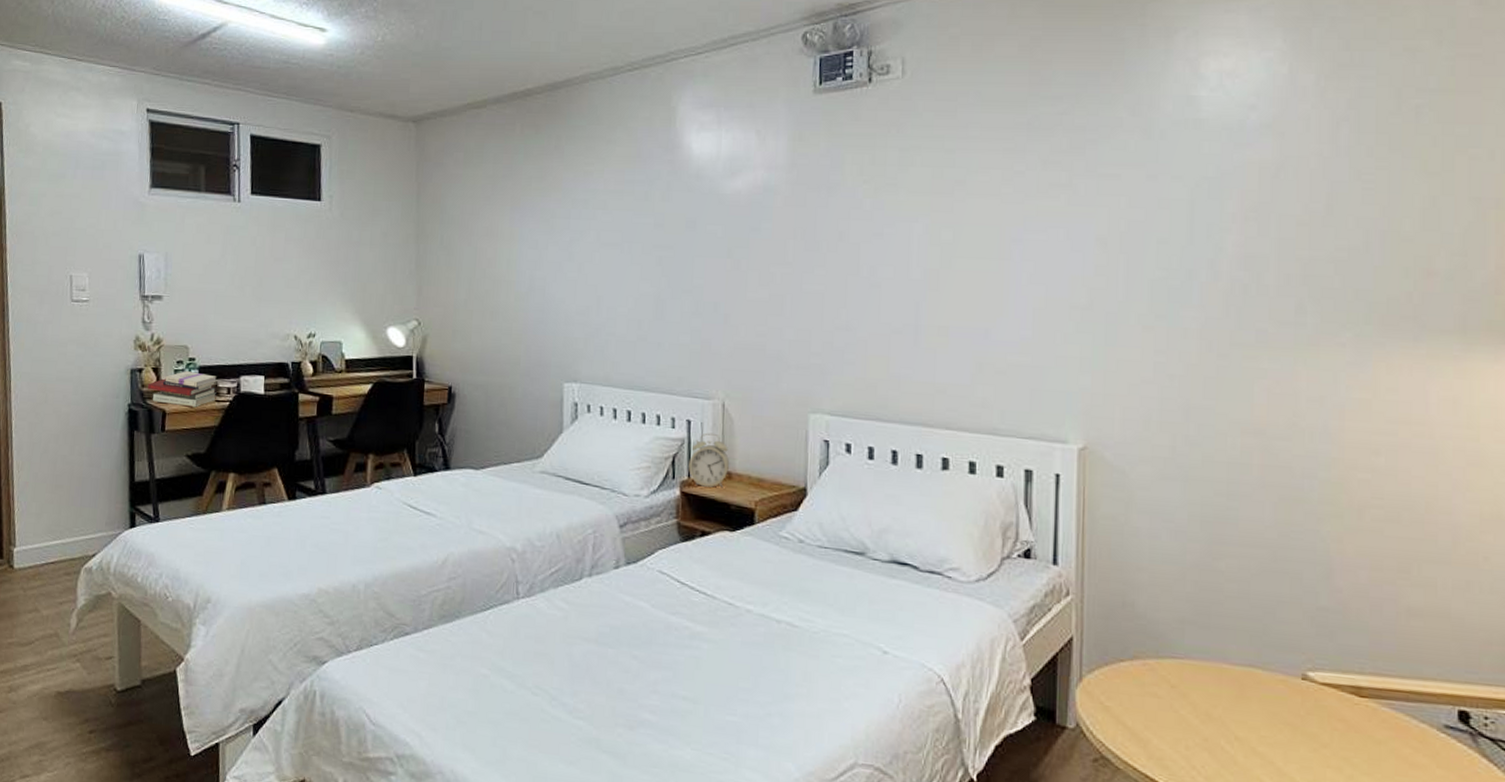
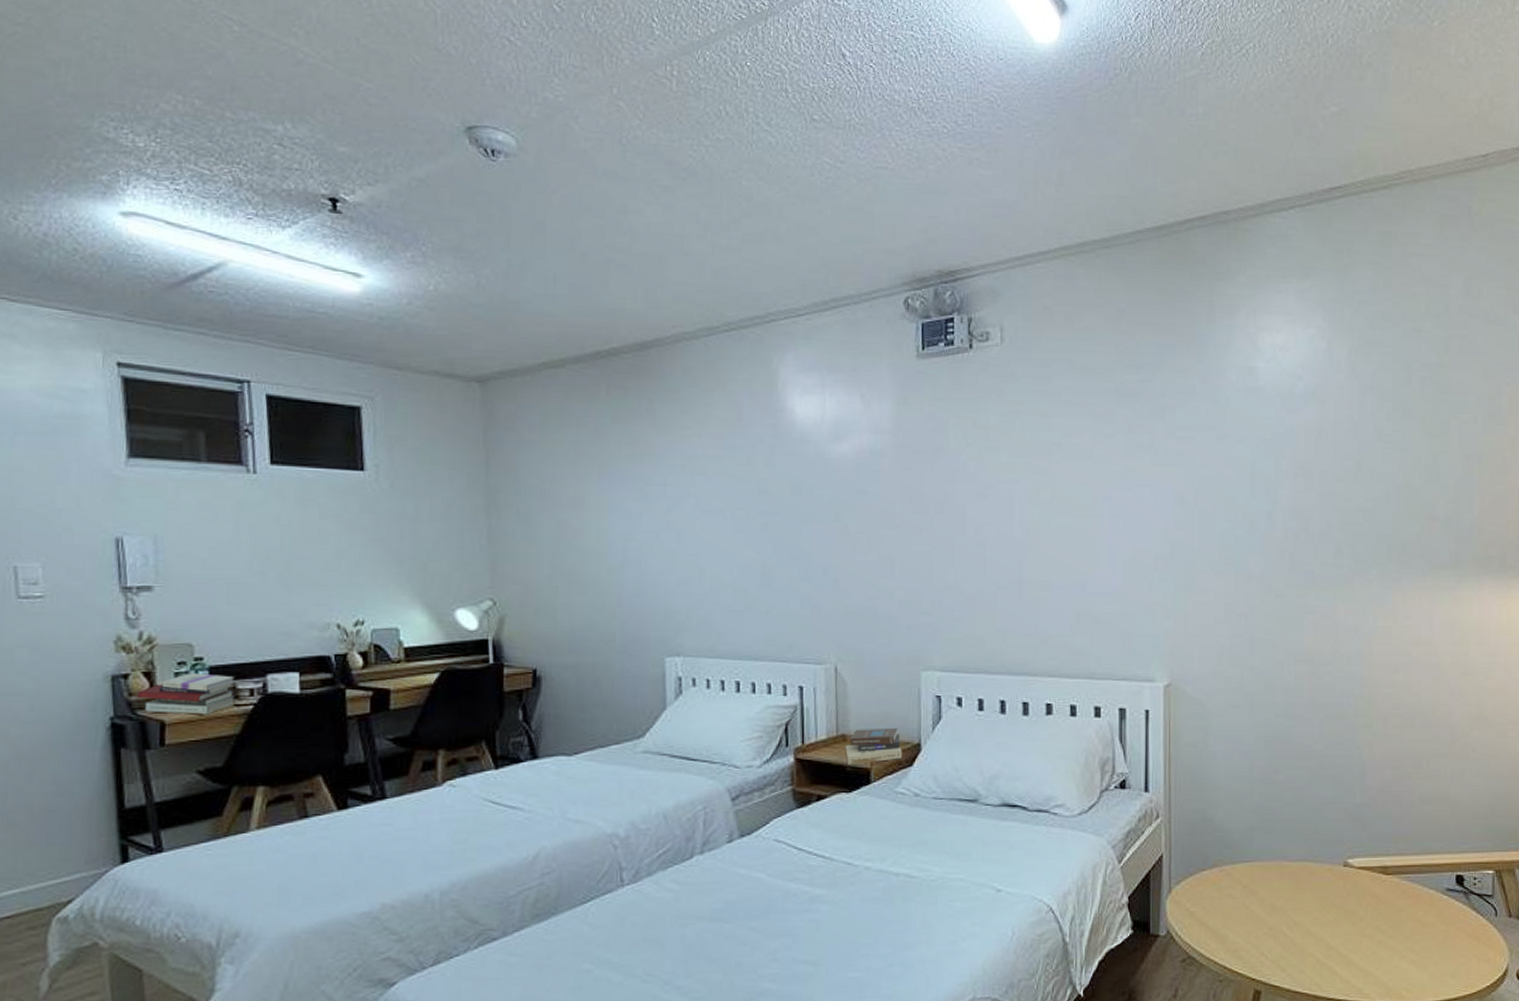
alarm clock: present [689,432,730,488] -> none [802,697,844,753]
books: none [730,467,787,504] -> present [845,727,902,765]

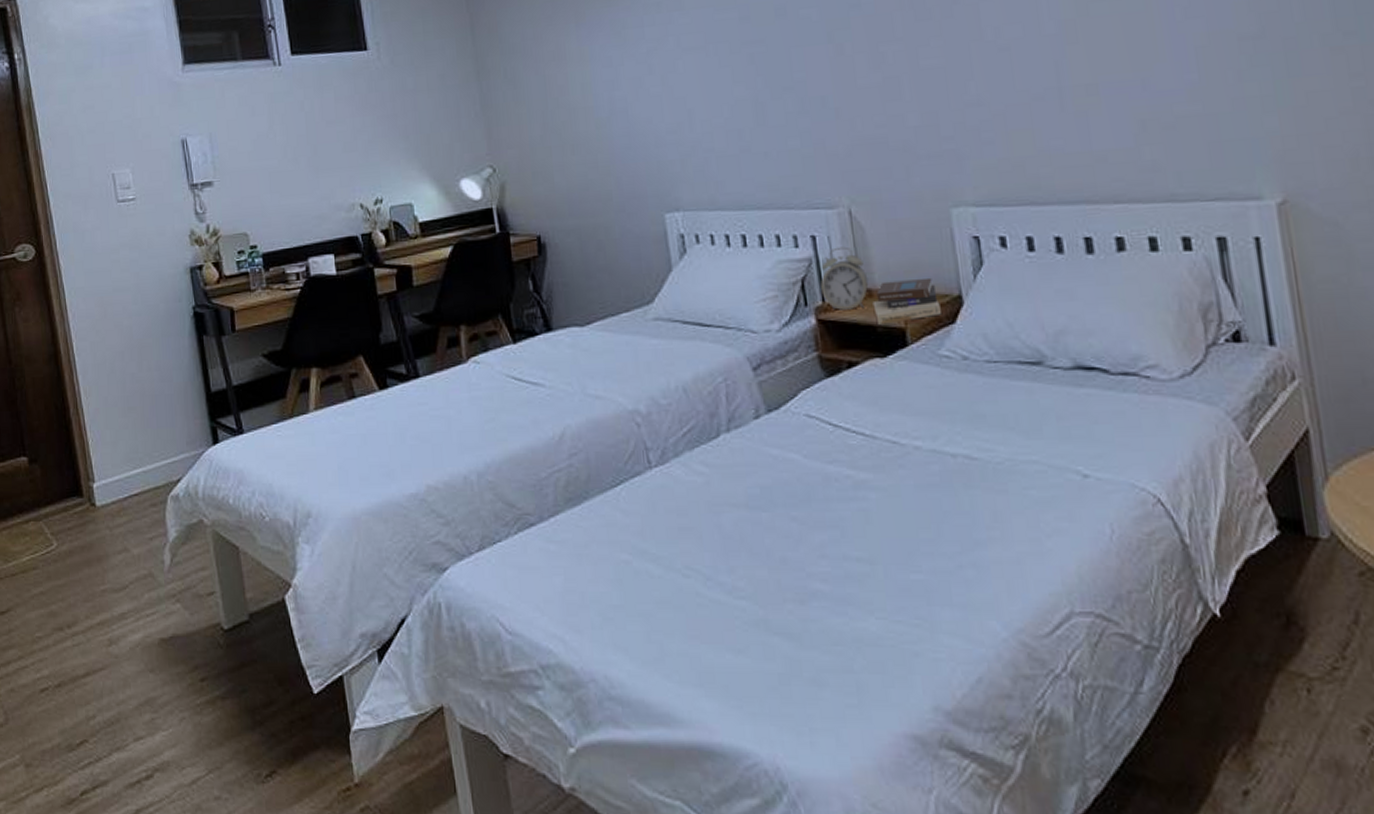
books: present [137,673,235,716] -> none [210,260,286,302]
alarm clock: none [802,697,844,753] -> present [821,246,869,312]

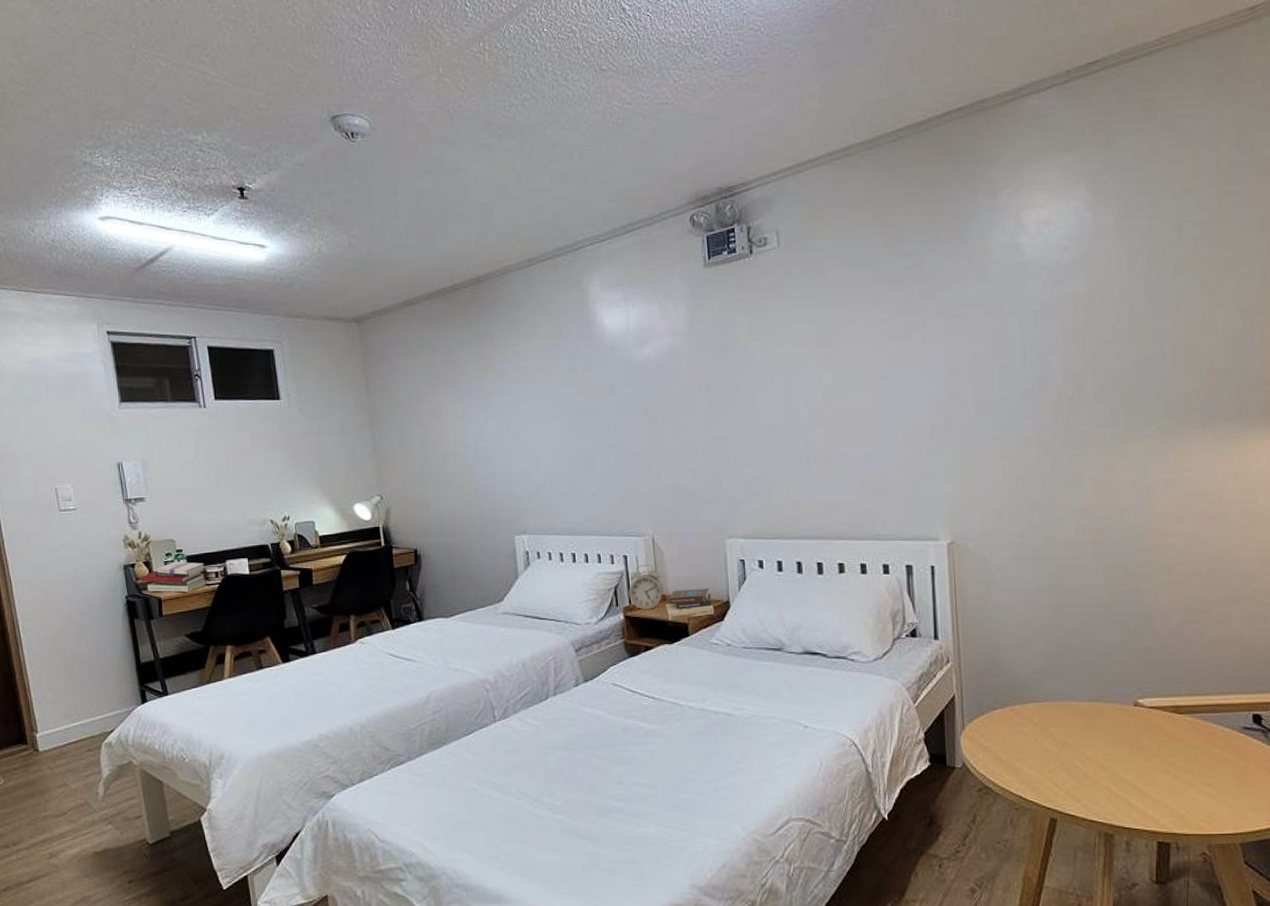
books: none [210,260,286,302] -> present [141,561,206,594]

